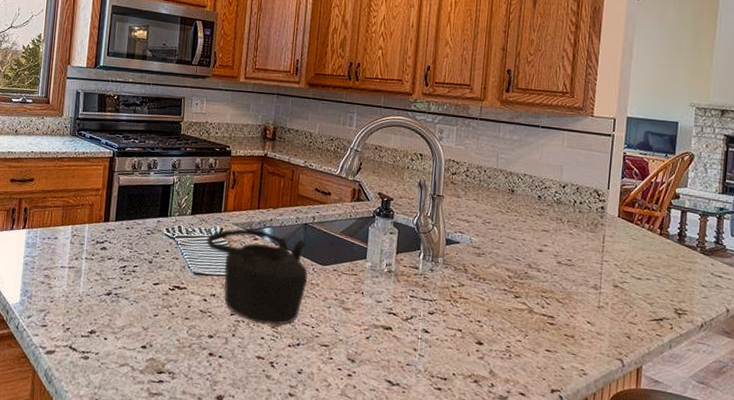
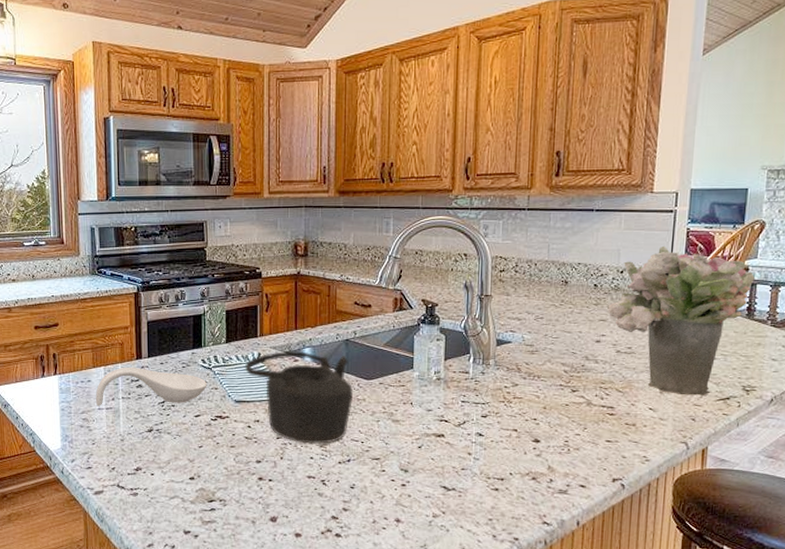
spoon rest: none [59,228,169,270] -> present [95,367,207,406]
flower bouquet: none [551,166,685,316] -> present [608,245,755,397]

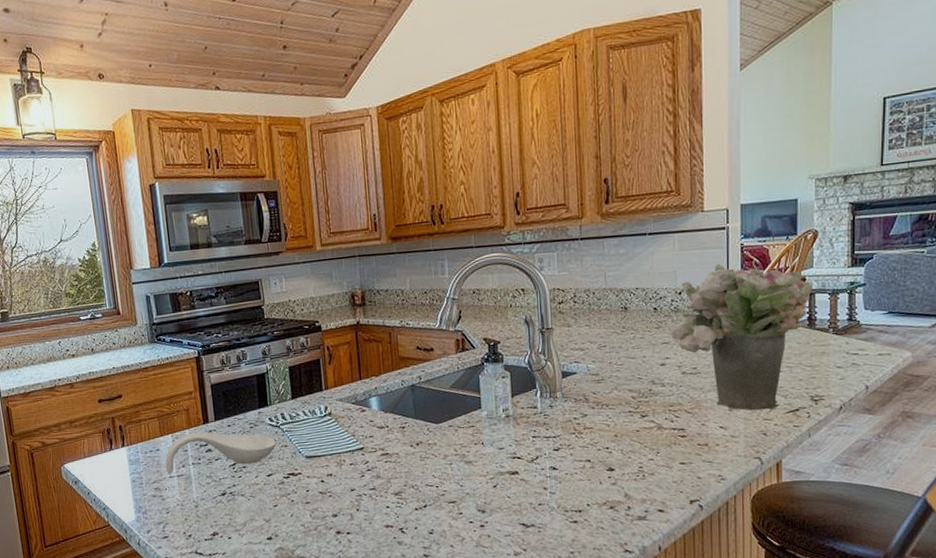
teapot: present [244,351,354,444] -> none [312,401,425,493]

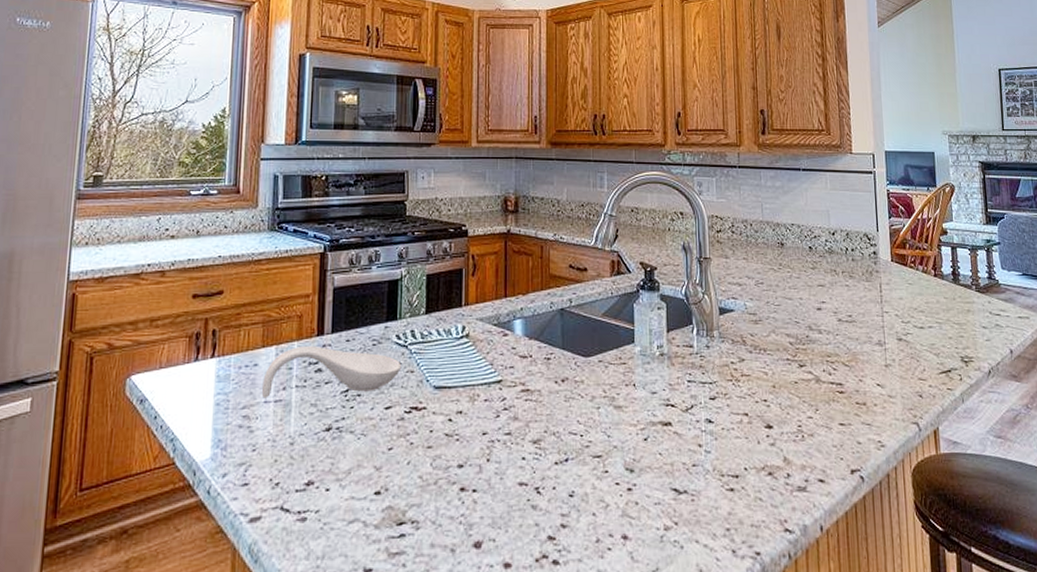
flower bouquet: present [670,263,812,411] -> none [825,207,954,370]

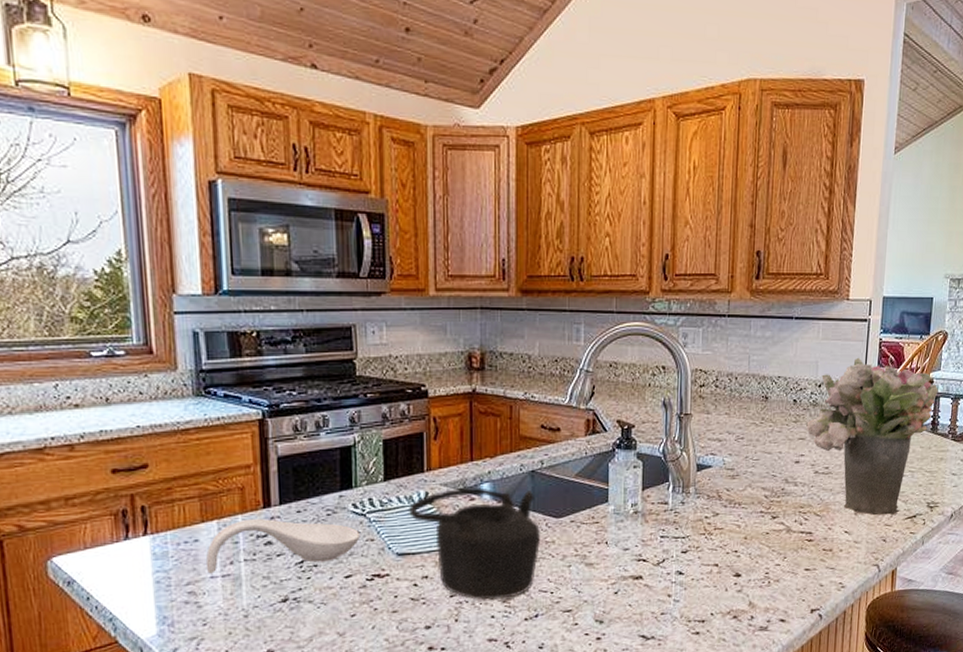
teapot: none [446,323,571,440] -> present [408,487,541,600]
flower bouquet: none [825,207,954,370] -> present [807,357,938,516]

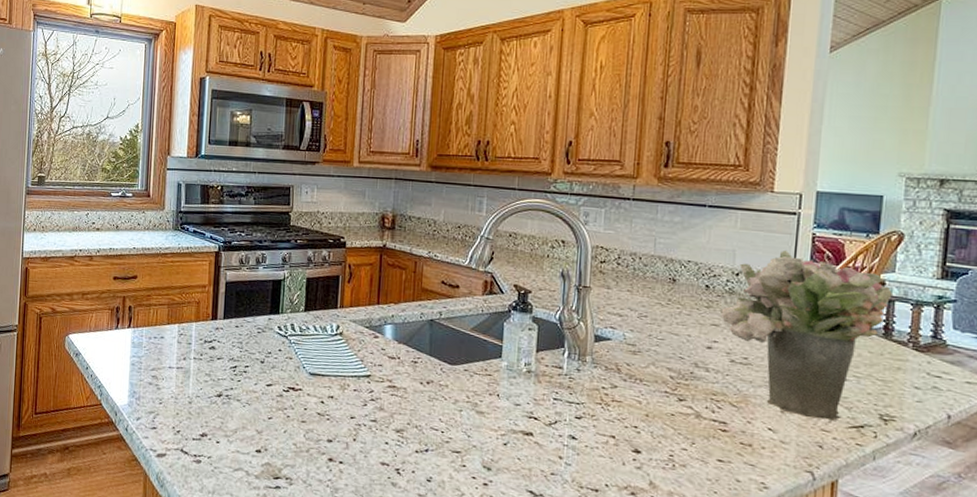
spoon rest: present [205,518,361,574] -> none [166,326,282,370]
teapot: present [408,487,541,600] -> none [321,325,435,429]

